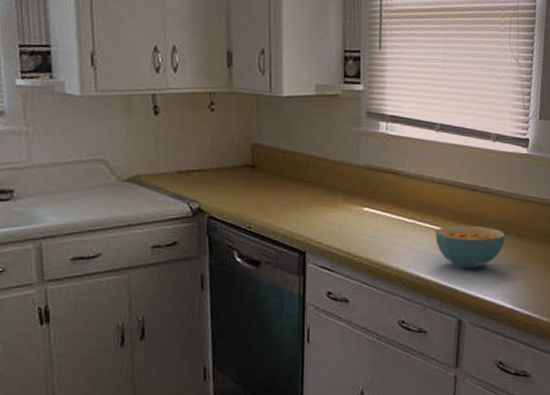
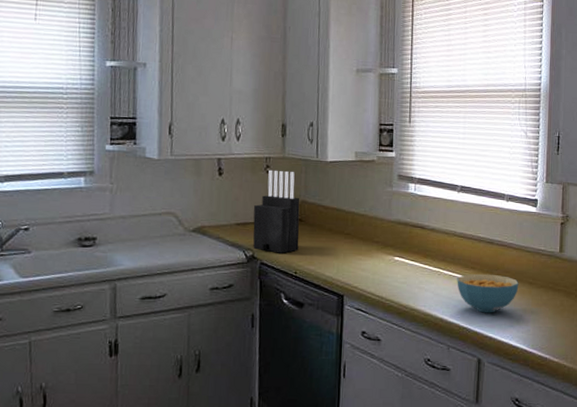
knife block: none [198,107,253,205] -> present [253,169,300,253]

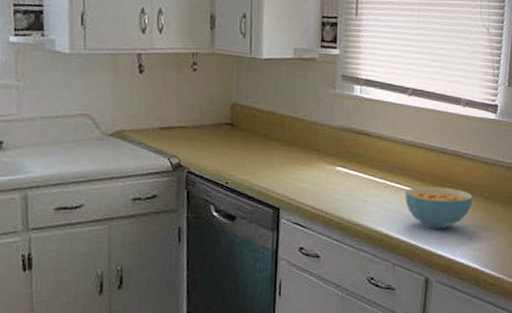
knife block: present [253,169,300,253] -> none [178,67,231,162]

